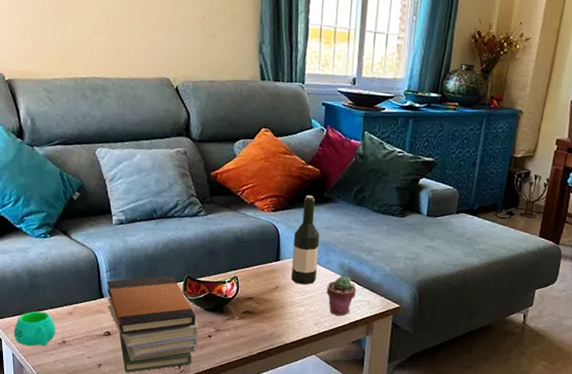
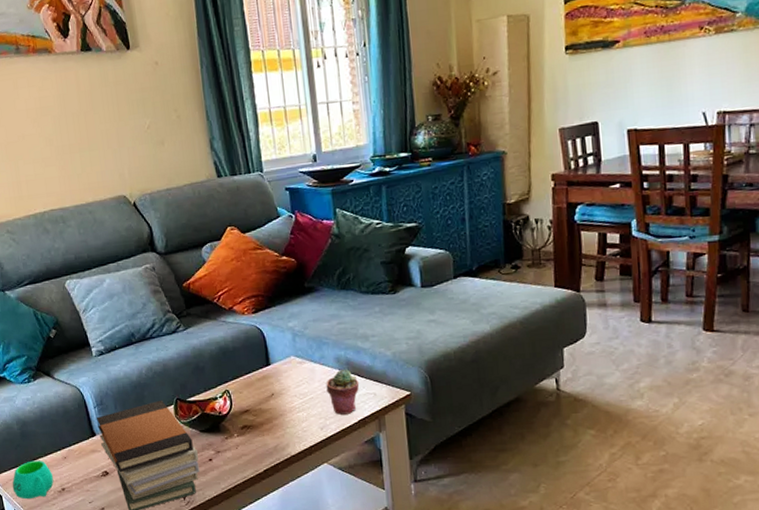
wine bottle: present [291,195,320,285] -> none [281,288,313,387]

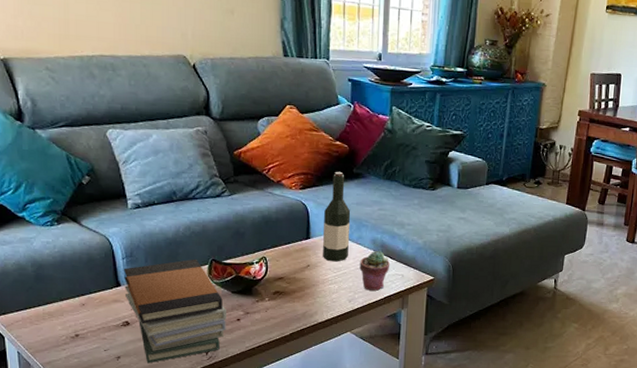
mug: present [12,460,54,500] -> none [18,304,68,343]
wine bottle: none [281,288,313,387] -> present [323,171,351,262]

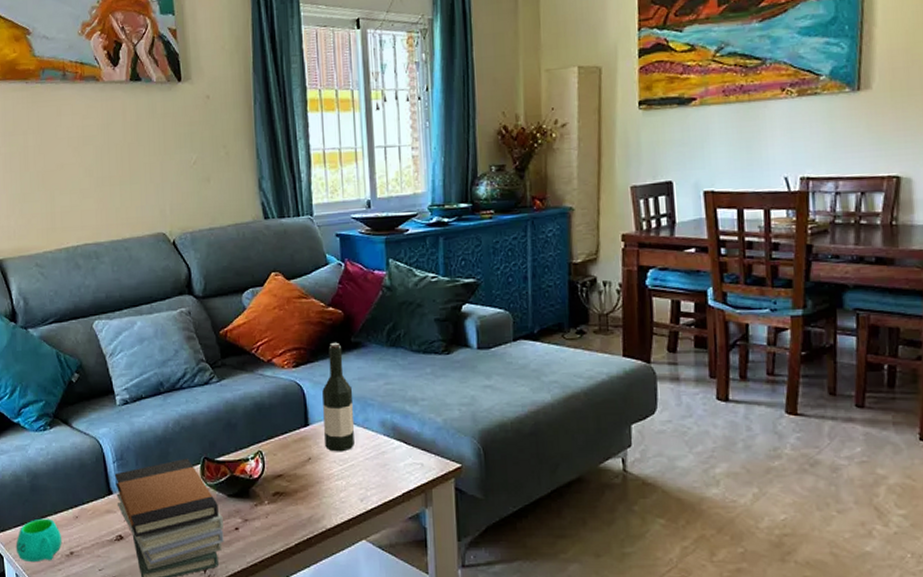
mug: none [18,304,68,343] -> present [16,518,62,563]
potted succulent: present [359,251,390,291] -> none [369,435,406,486]

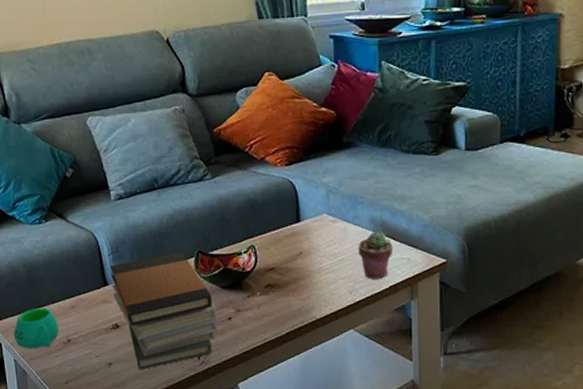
wine bottle: present [322,342,354,452] -> none [314,141,344,247]
potted succulent: none [369,435,406,486] -> present [358,232,394,279]

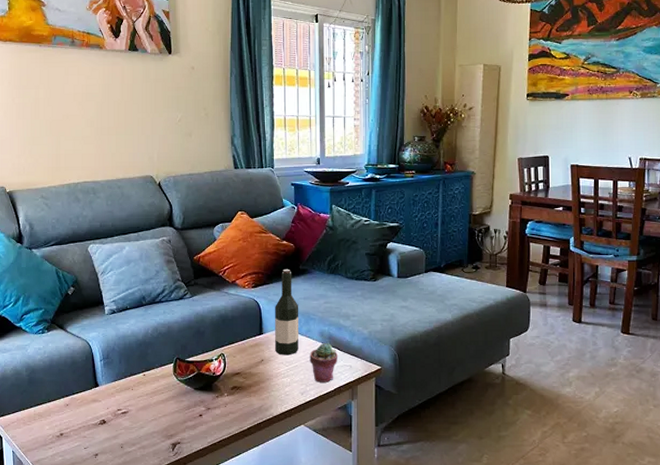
mug: present [13,308,60,349] -> none [13,406,54,442]
book stack: present [111,251,217,370] -> none [102,358,190,460]
wine bottle: none [314,141,344,247] -> present [275,269,299,356]

